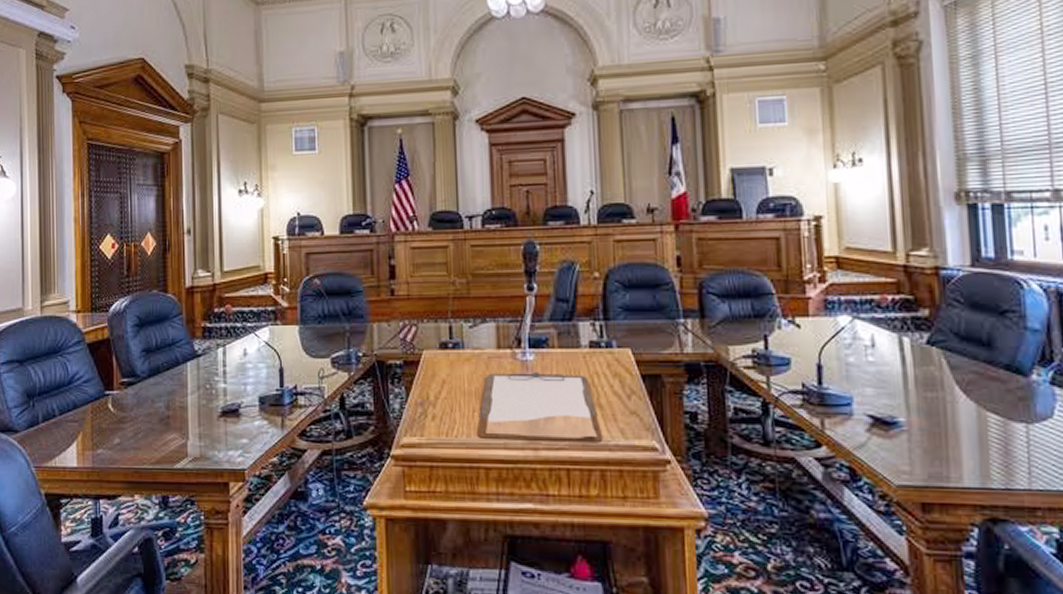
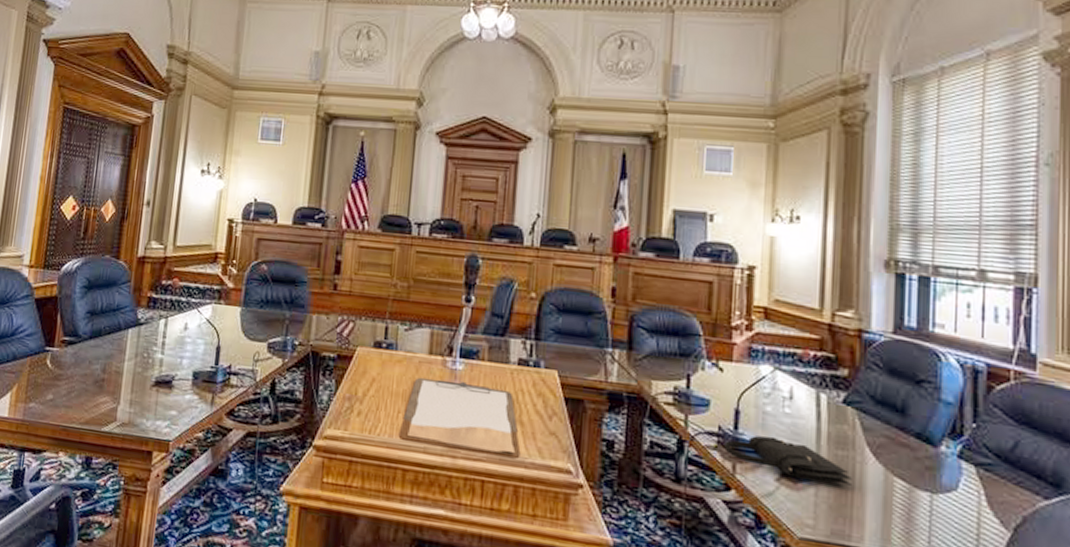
handbag: none [810,387,946,426] -> present [724,435,853,486]

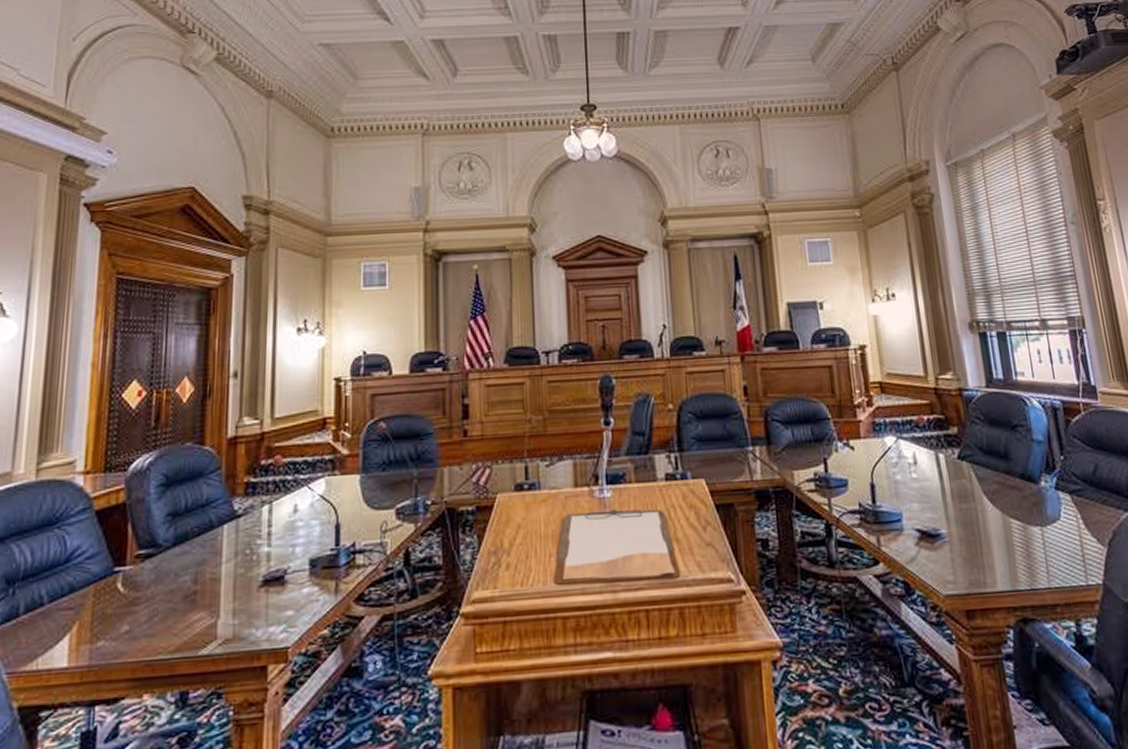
handbag: present [724,435,853,486] -> none [866,503,979,539]

